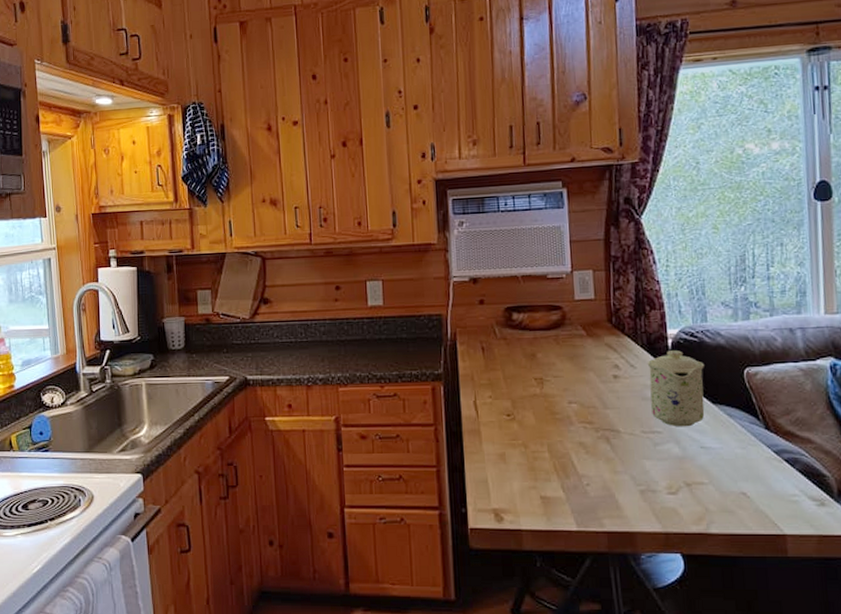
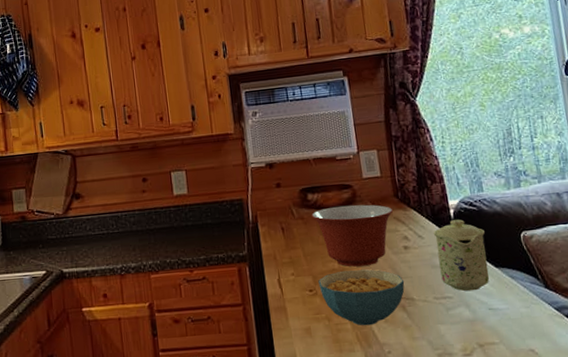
mixing bowl: none [515,327,606,393] -> present [311,204,394,267]
cereal bowl: none [517,396,611,456] -> present [318,269,405,326]

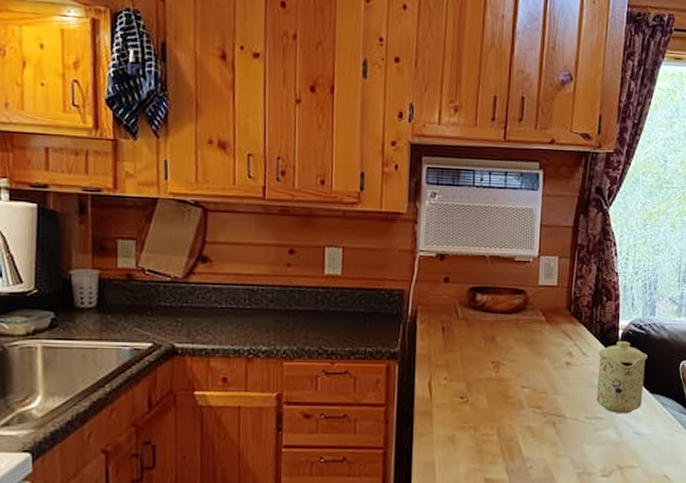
mixing bowl: present [311,204,394,267] -> none [477,311,563,378]
cereal bowl: present [318,269,405,326] -> none [471,380,560,439]

